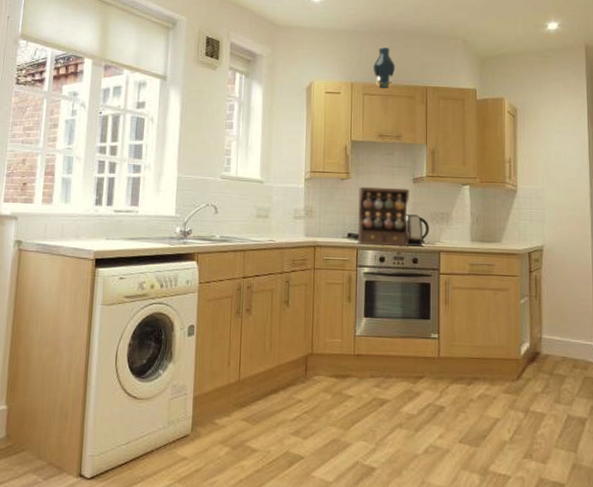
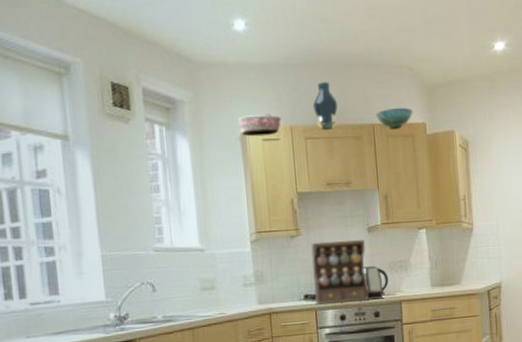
decorative basket: none [306,70,344,90] -> present [238,113,281,137]
bowl: none [430,73,465,93] -> present [376,107,413,130]

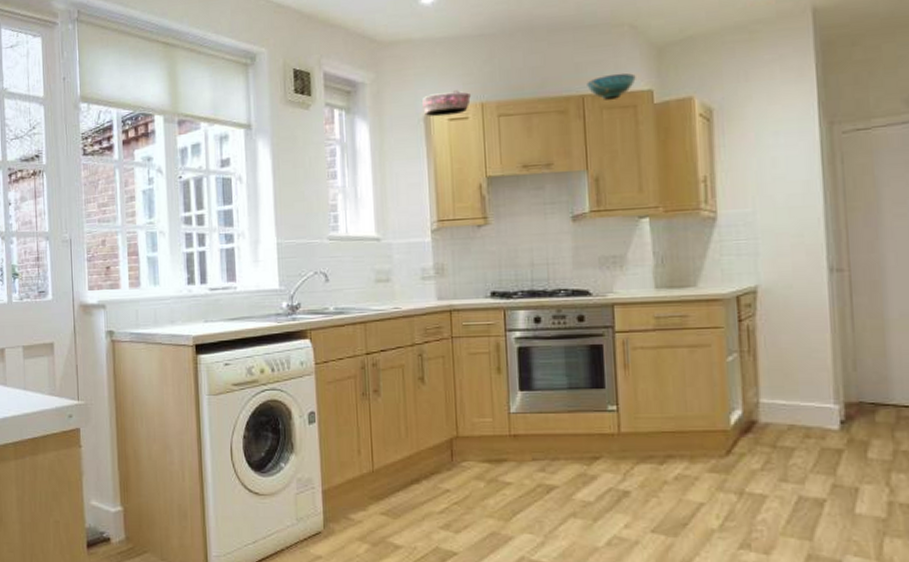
spice rack: present [311,240,369,305] -> none [501,230,571,304]
vase: present [312,82,338,131] -> none [508,51,540,106]
kettle: present [363,265,389,300] -> none [564,260,598,301]

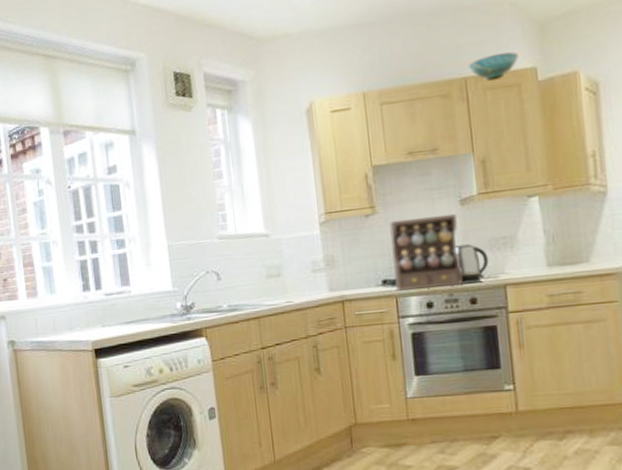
decorative basket: present [422,90,471,117] -> none [303,81,352,110]
spice rack: none [501,230,571,304] -> present [389,214,463,291]
kettle: none [564,260,598,301] -> present [454,243,489,284]

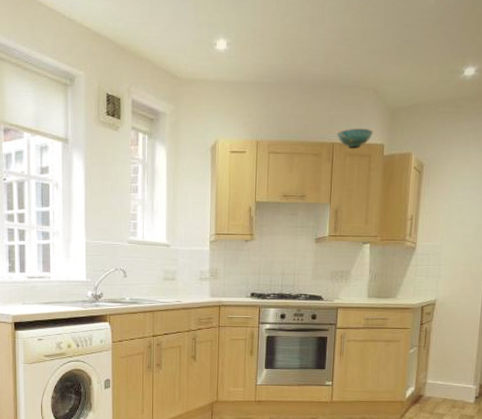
spice rack: present [389,214,463,291] -> none [260,247,312,305]
kettle: present [454,243,489,284] -> none [306,272,329,304]

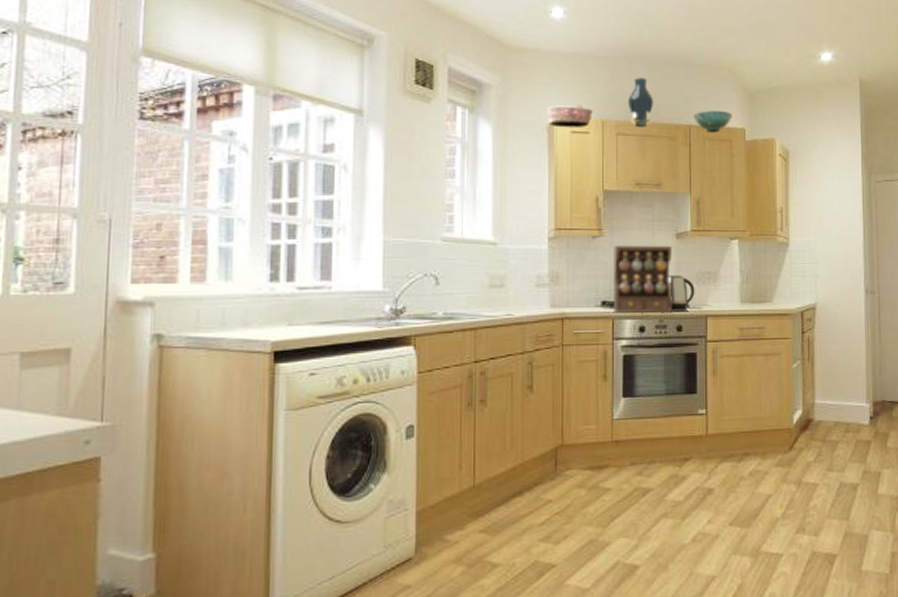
decorative basket: none [211,128,249,149] -> present [547,105,593,129]
spice rack: none [260,247,312,305] -> present [612,245,673,314]
vase: none [279,101,303,147] -> present [627,78,654,128]
kettle: none [306,272,329,304] -> present [668,274,695,312]

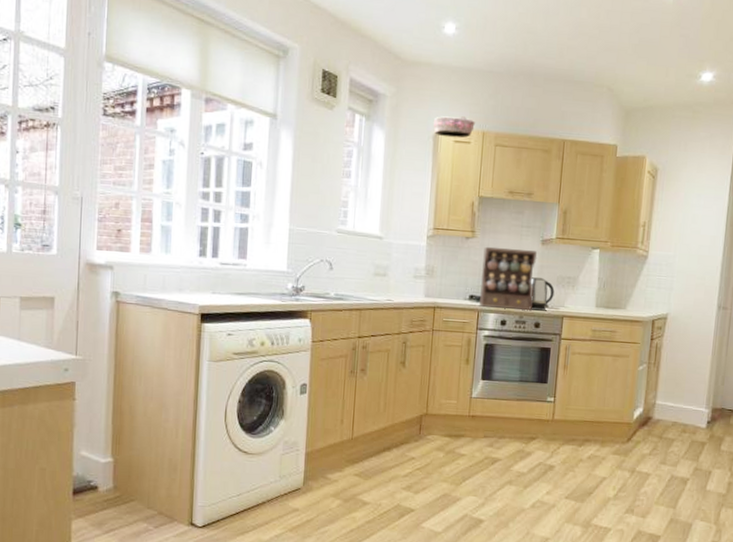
vase: present [627,78,654,128] -> none [507,92,533,141]
bowl: present [693,110,732,133] -> none [568,126,606,148]

